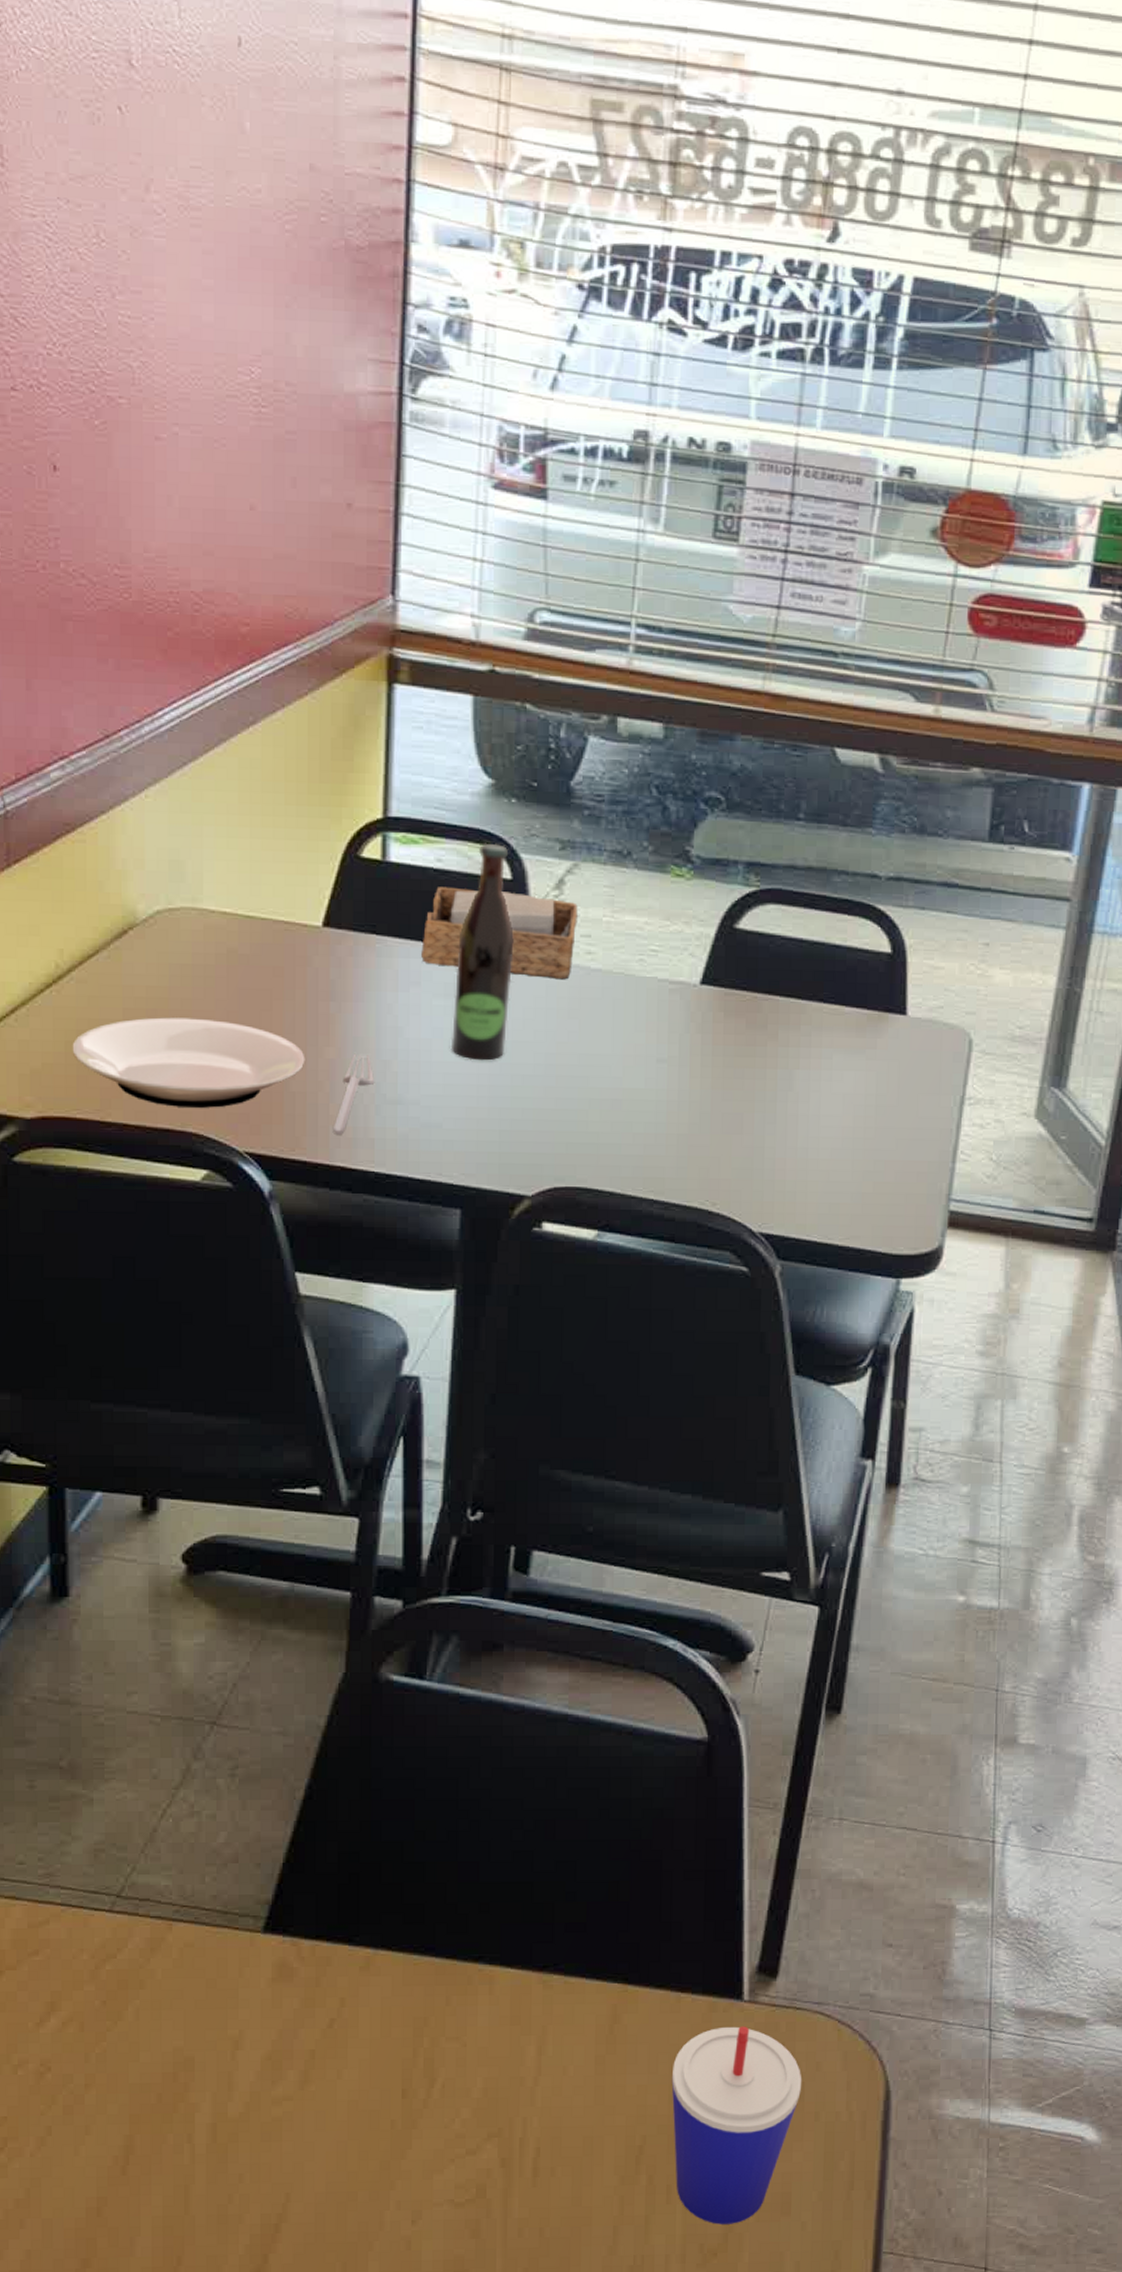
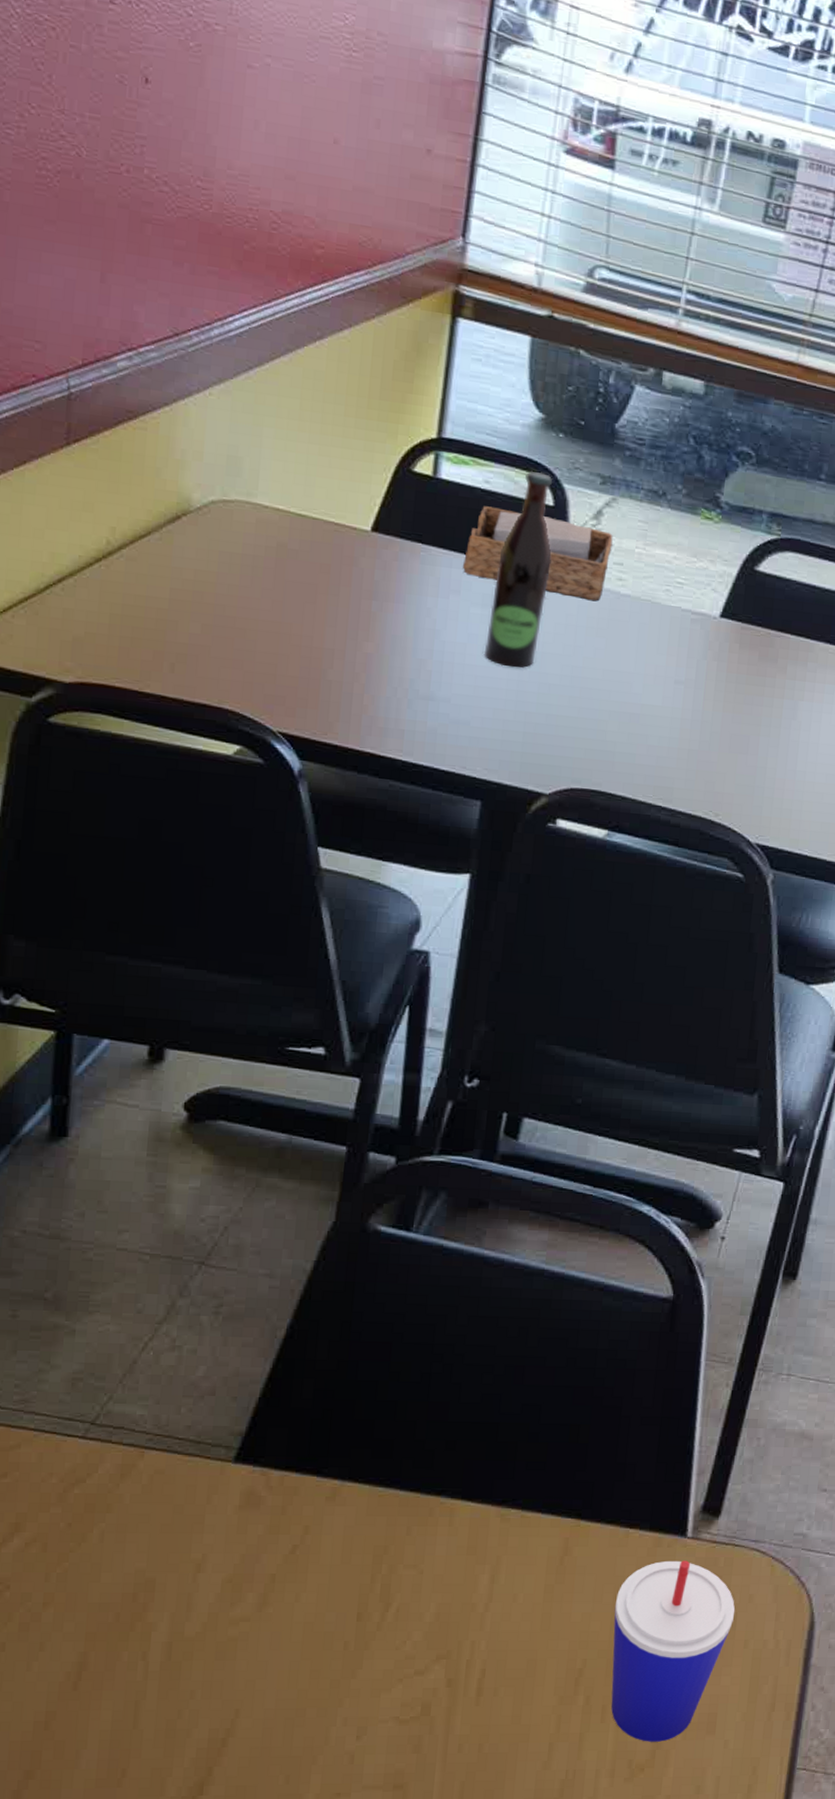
plate: present [72,1017,305,1108] -> none [116,599,344,689]
fork: present [334,1053,375,1135] -> none [366,650,410,724]

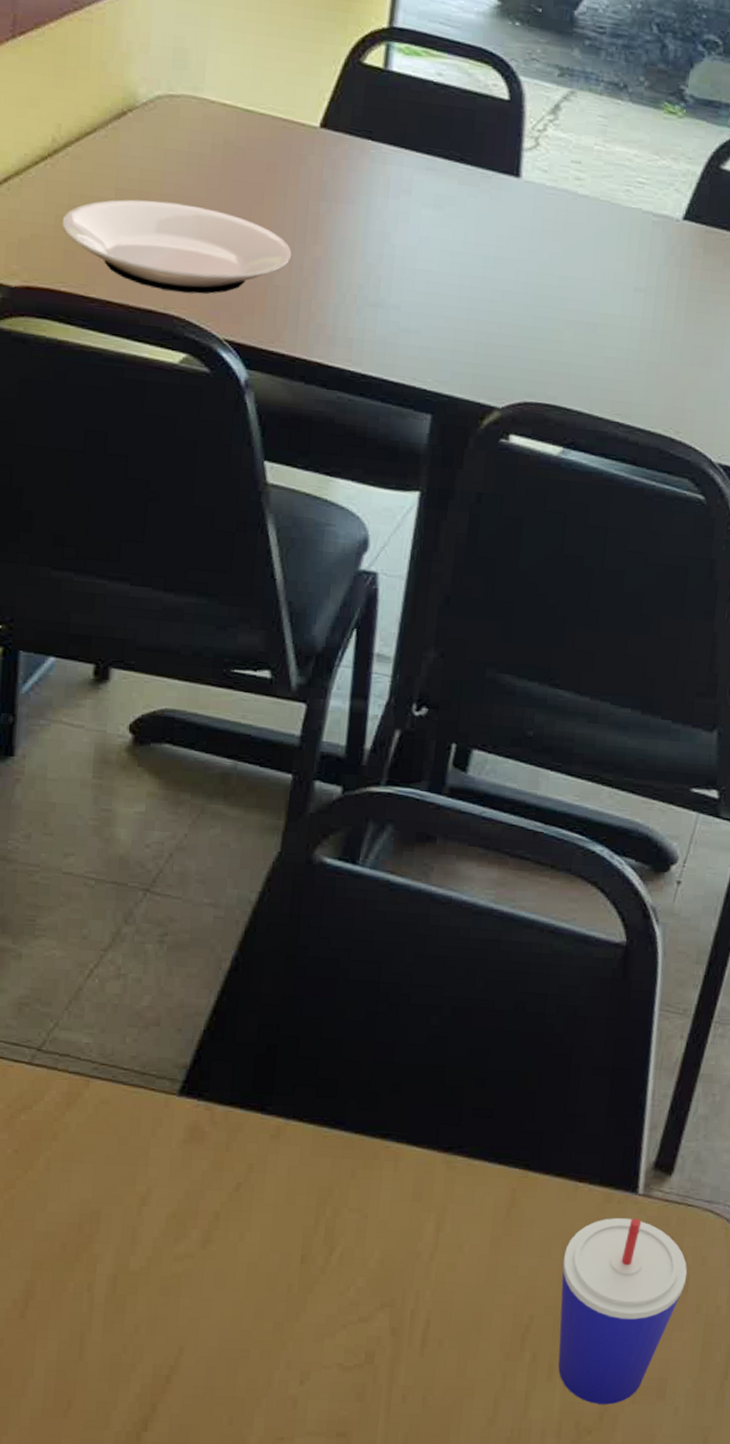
plate: none [116,599,344,689] -> present [62,199,292,294]
napkin holder: present [463,506,613,602] -> none [414,100,571,203]
bottle: present [485,470,553,668] -> none [436,62,509,273]

